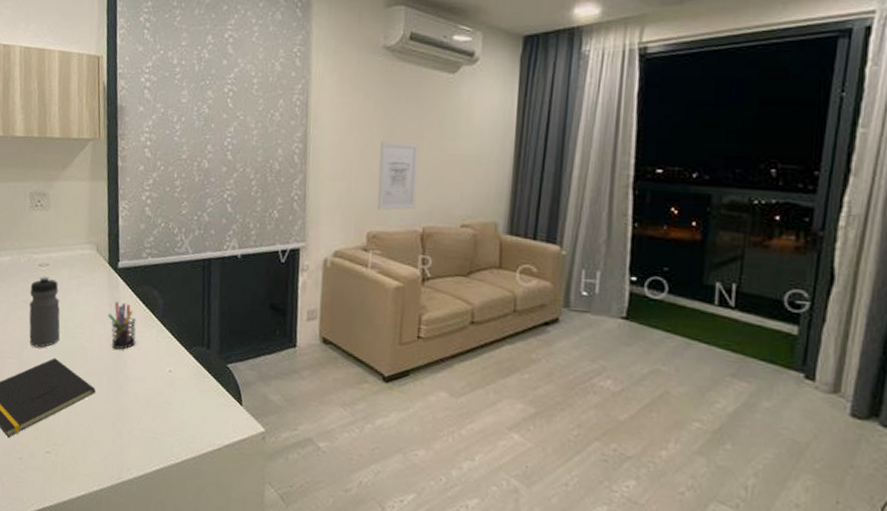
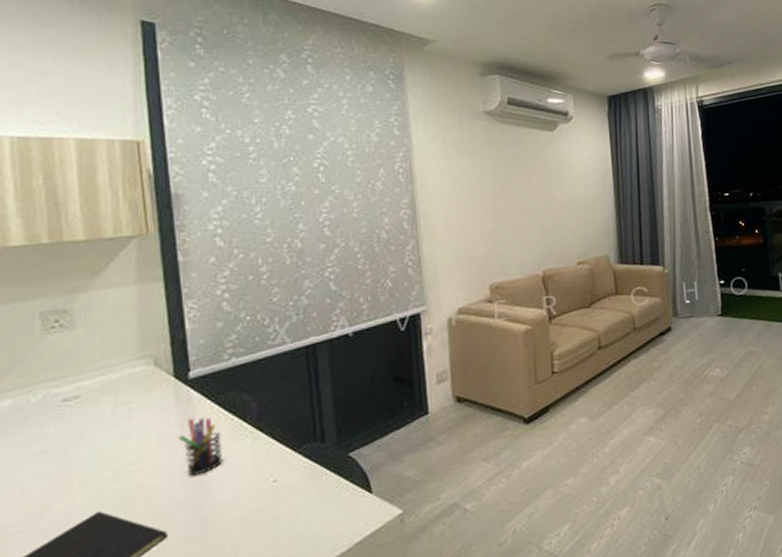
water bottle: present [29,276,61,348] -> none [48,411,106,507]
wall art: present [377,141,419,211] -> none [493,195,534,262]

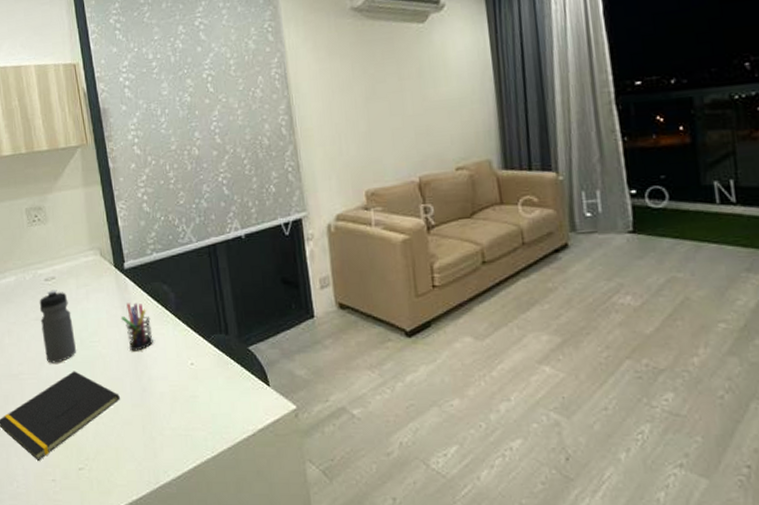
water bottle: none [48,411,106,507] -> present [39,290,77,364]

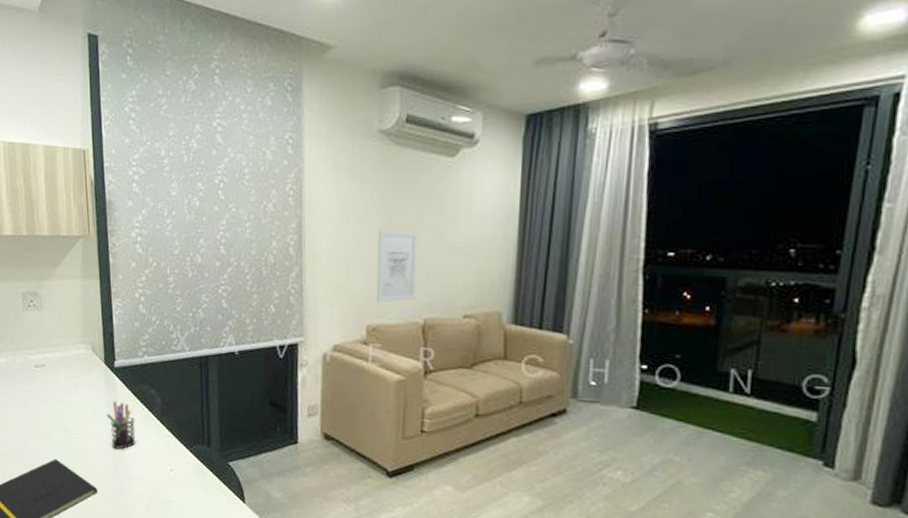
water bottle: present [39,290,77,364] -> none [27,377,60,449]
wall art: none [364,95,408,168] -> present [376,230,418,303]

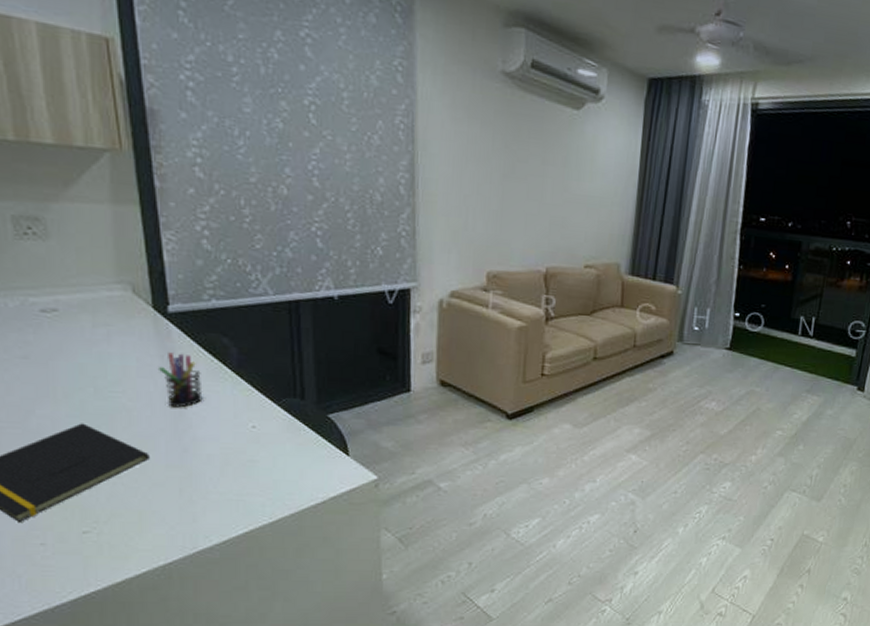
wall art: present [376,230,418,303] -> none [497,176,542,250]

